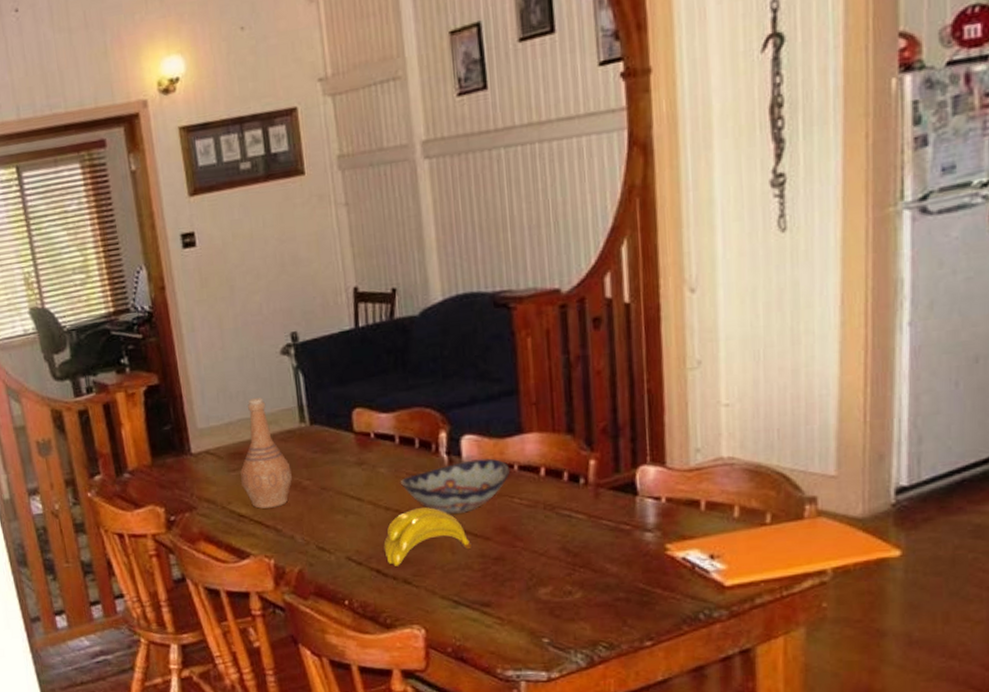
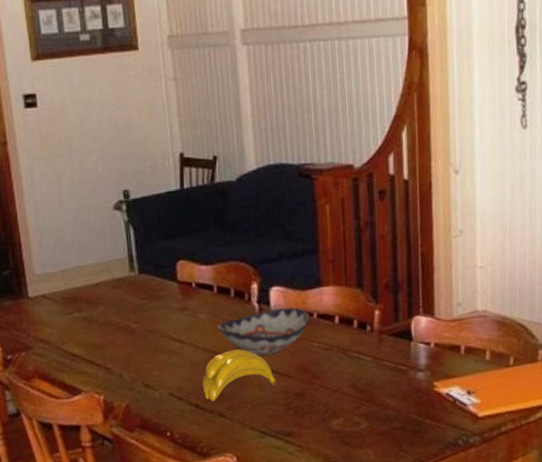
vase: present [240,398,292,509] -> none [74,248,122,349]

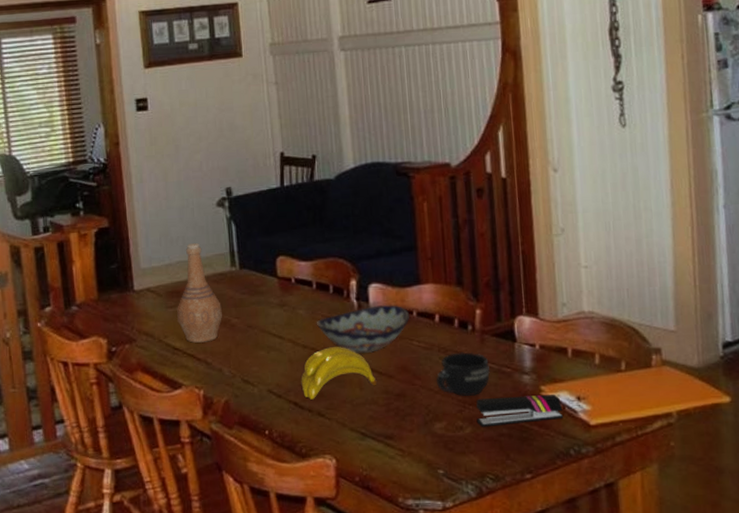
vase: none [74,248,122,349] -> present [177,243,222,343]
mug: none [335,351,387,394] -> present [437,352,491,396]
stapler: none [372,389,454,422] -> present [476,394,564,427]

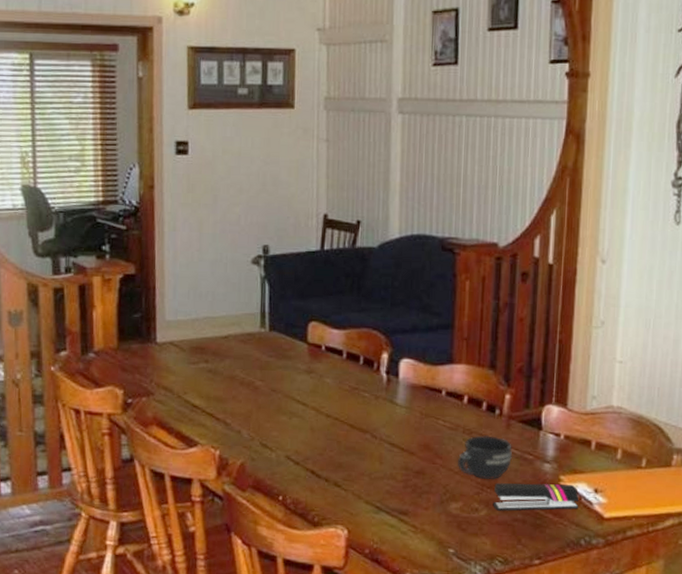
vase: present [177,243,222,343] -> none [199,300,247,402]
banana: present [301,347,377,400] -> none [320,419,398,469]
decorative bowl: present [316,305,410,354] -> none [342,381,439,429]

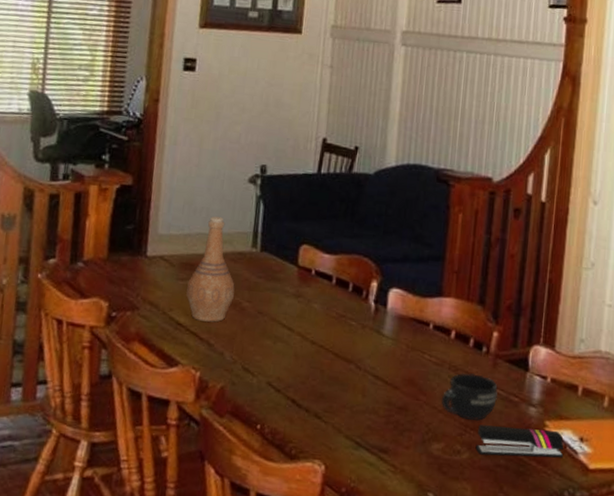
vase: none [199,300,247,402] -> present [186,216,235,322]

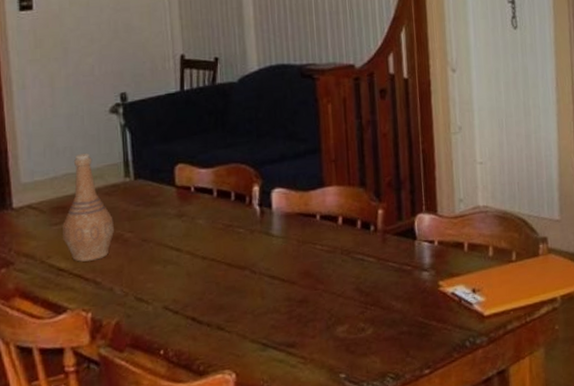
mug: present [442,372,498,421] -> none [339,252,392,298]
stapler: present [475,425,564,458] -> none [378,288,460,327]

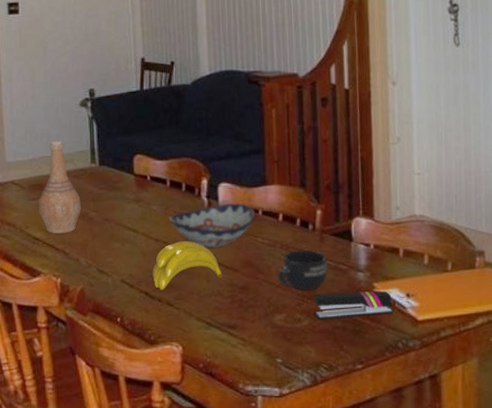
banana: none [199,255,279,313] -> present [152,241,223,290]
decorative bowl: none [216,209,314,262] -> present [168,203,256,249]
mug: none [339,252,392,298] -> present [278,249,328,290]
stapler: none [378,288,460,327] -> present [314,290,394,320]

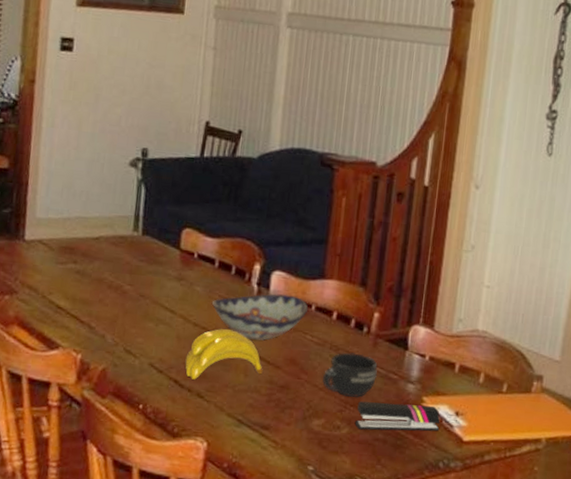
vase: present [39,140,81,234] -> none [66,200,116,306]

